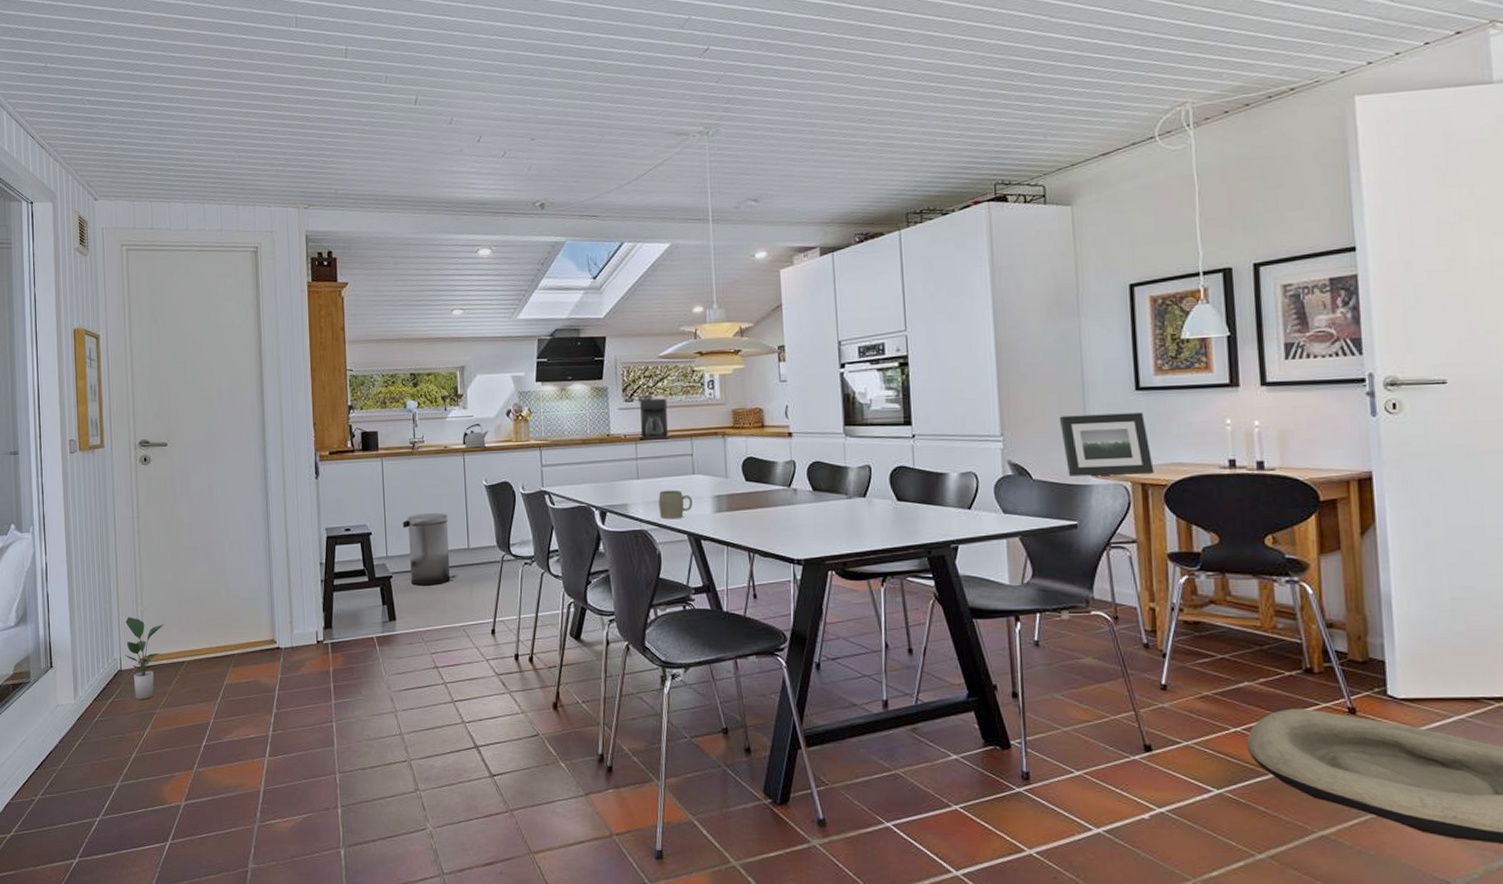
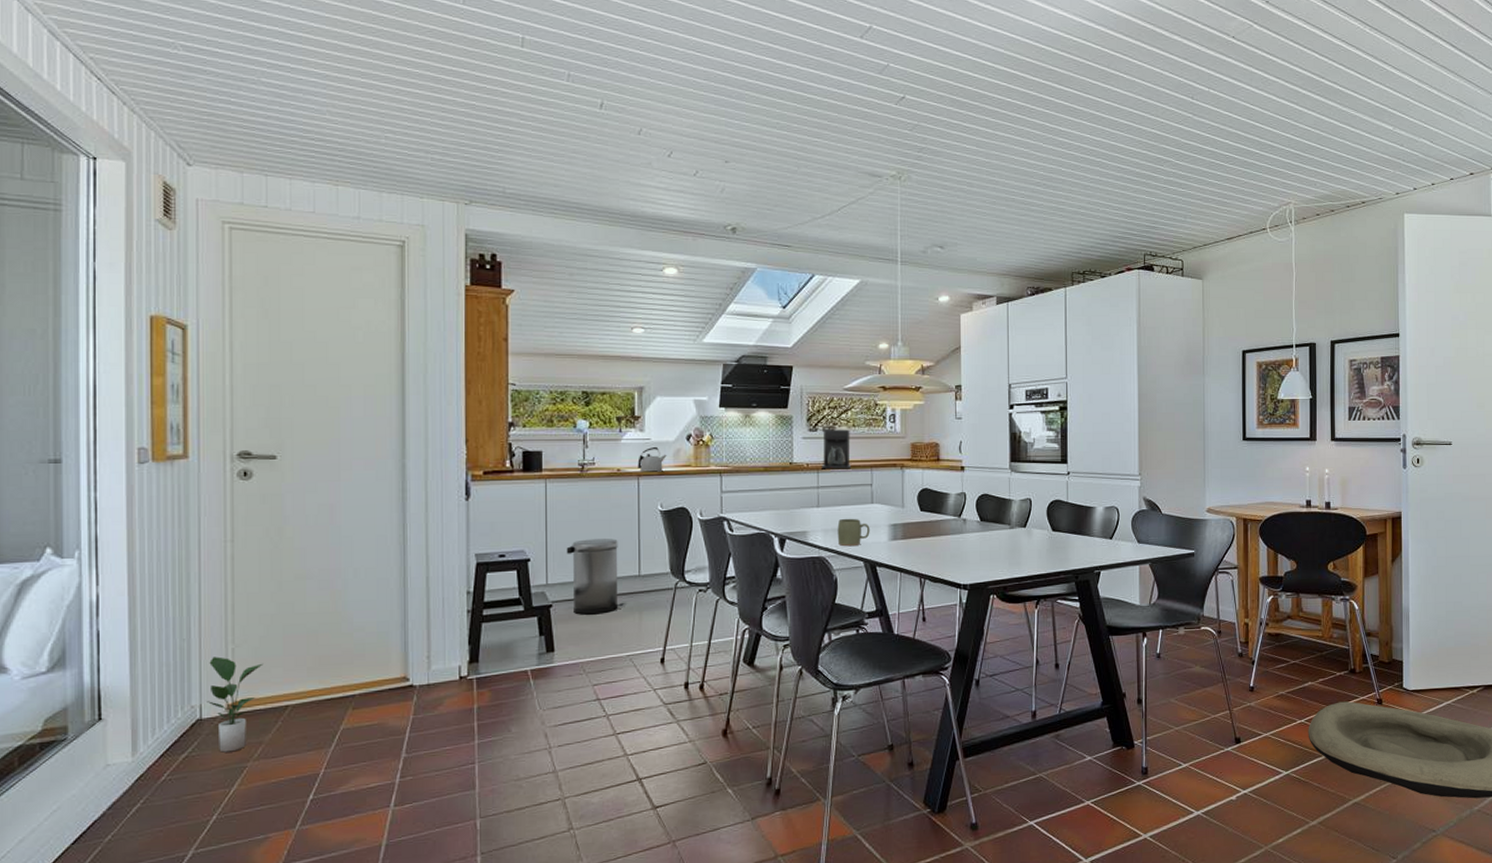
picture frame: present [1059,412,1154,477] -> none [1184,459,1253,512]

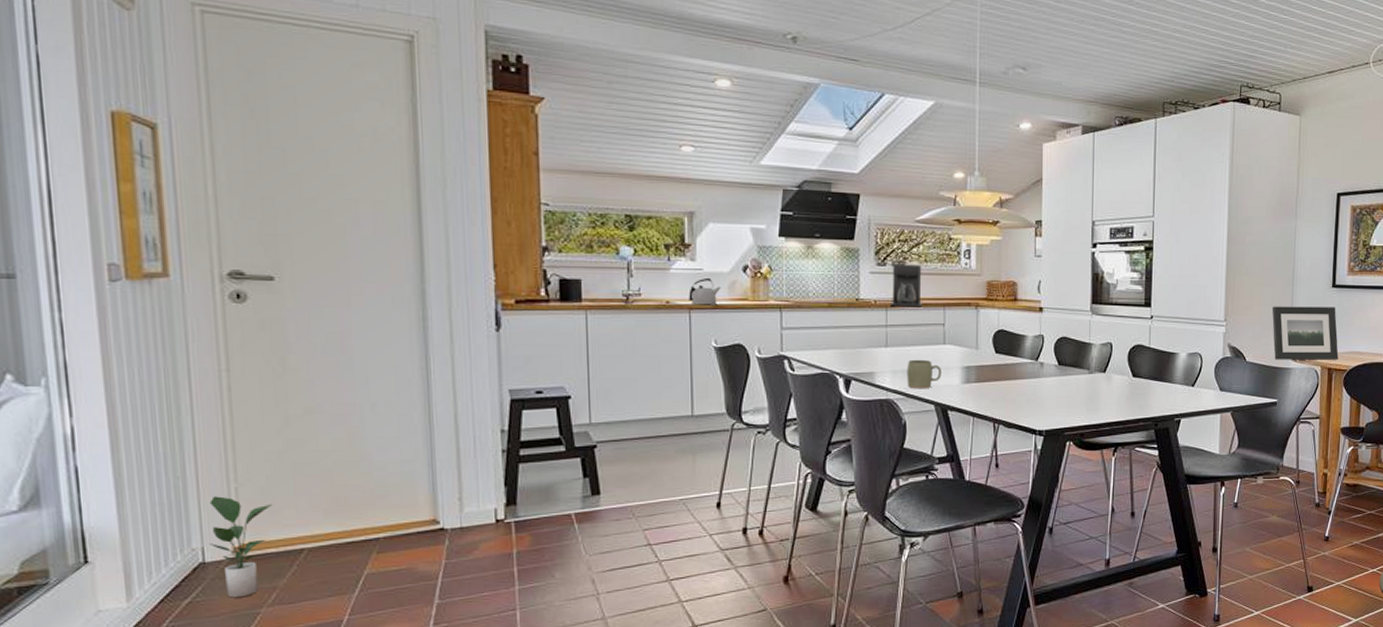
pedal bin: present [566,539,627,615] -> none [611,376,679,457]
picture frame: none [1184,459,1253,512] -> present [1272,306,1339,360]

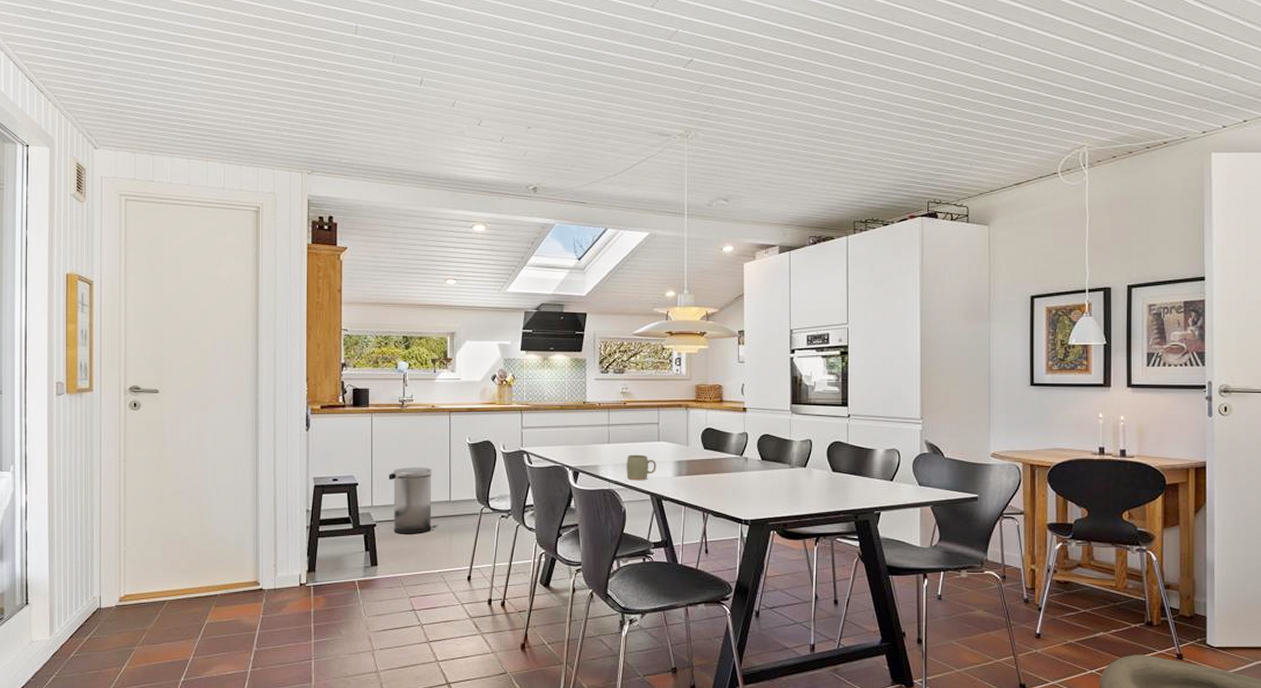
potted plant: present [209,496,273,598] -> none [104,557,147,637]
pedal bin: none [611,376,679,457] -> present [388,467,439,534]
kettle: present [689,277,721,305] -> none [449,385,475,409]
coffee maker: present [890,264,923,309] -> none [612,372,640,410]
picture frame: present [1272,306,1339,360] -> none [968,404,1041,456]

